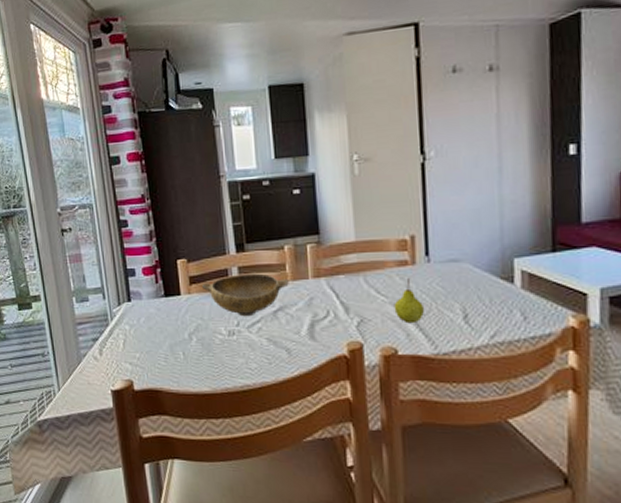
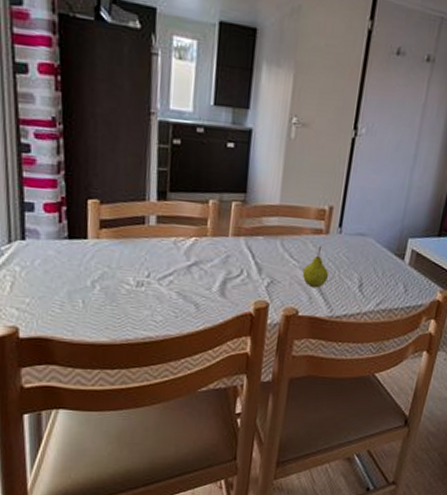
bowl: present [202,273,289,317] -> none [114,223,208,269]

